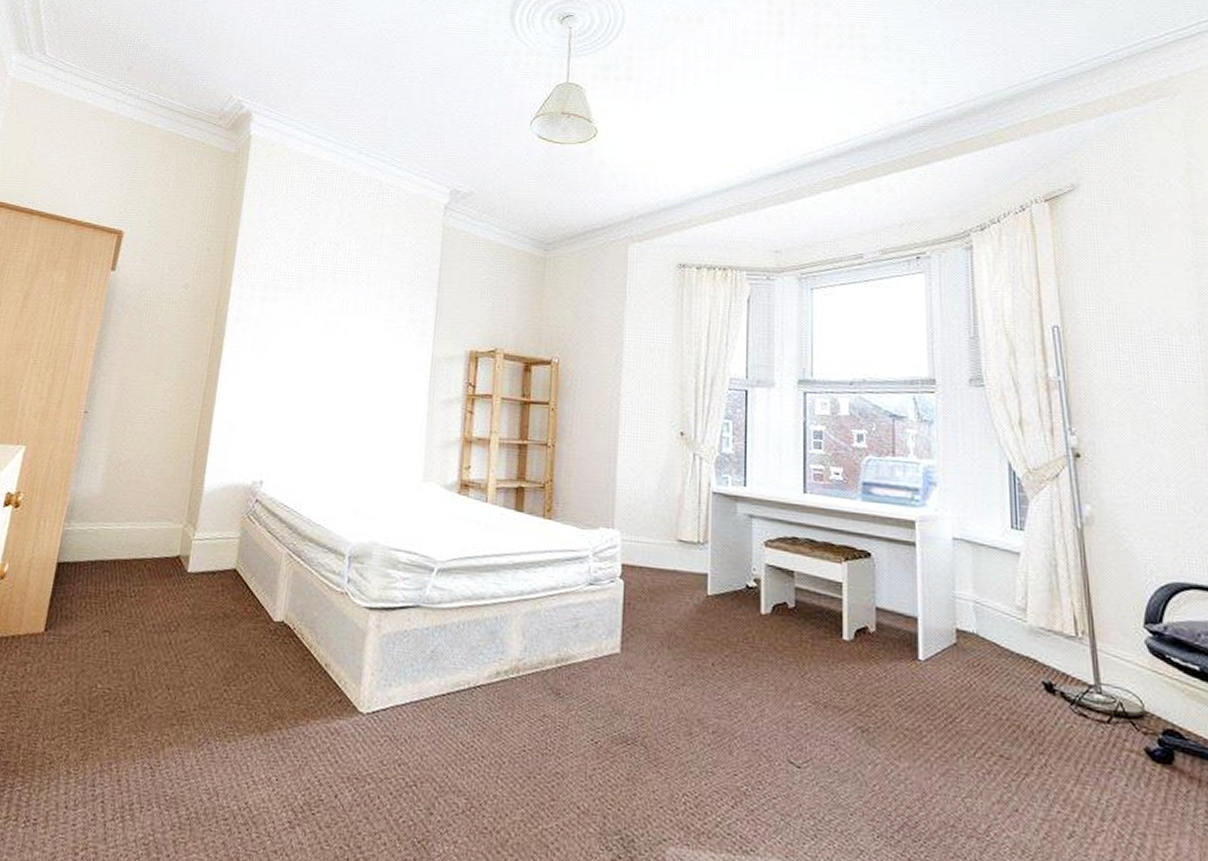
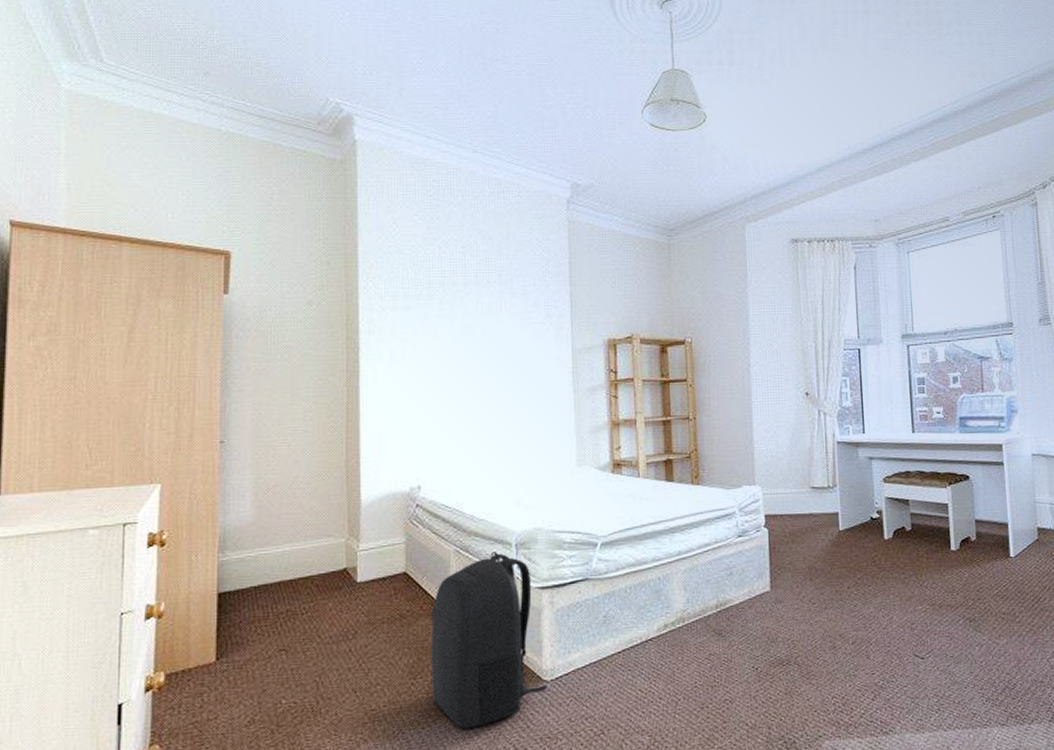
backpack: none [243,561,363,752] -> present [430,551,548,730]

